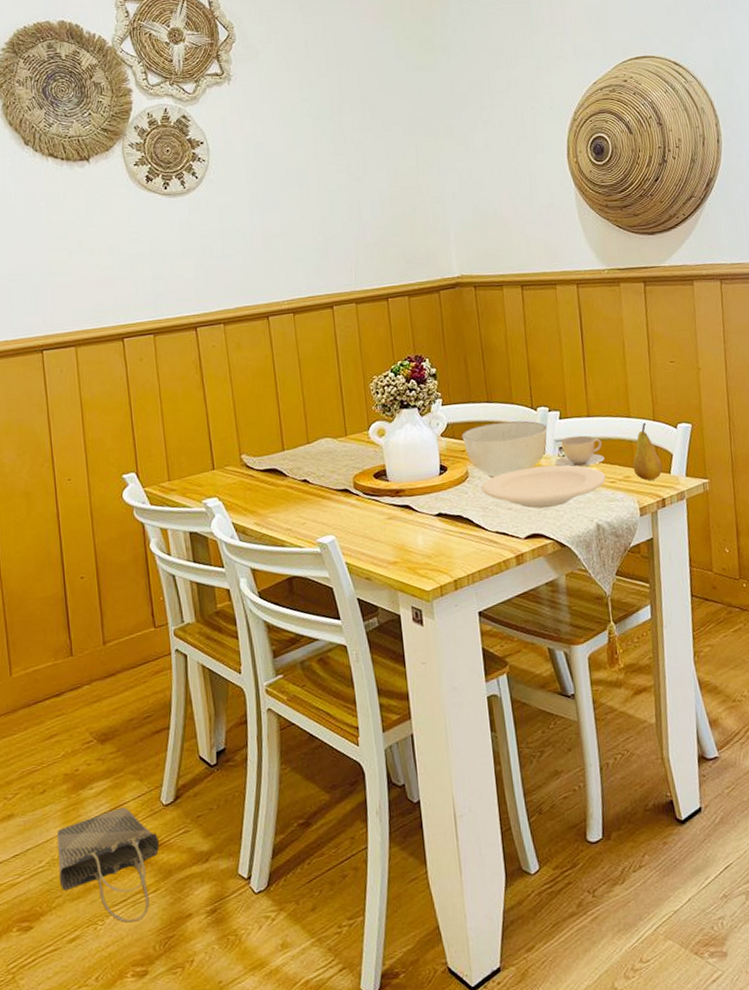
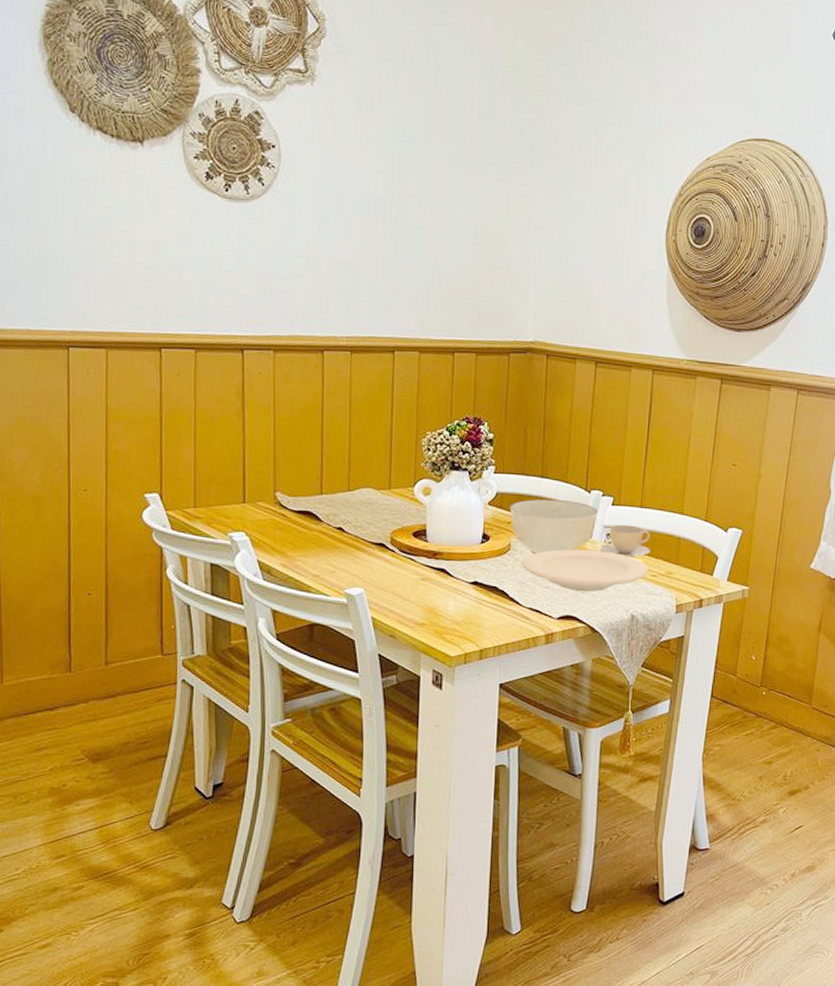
tote bag: present [57,807,160,923] -> none [35,827,144,936]
fruit: present [632,422,663,481] -> none [676,521,706,579]

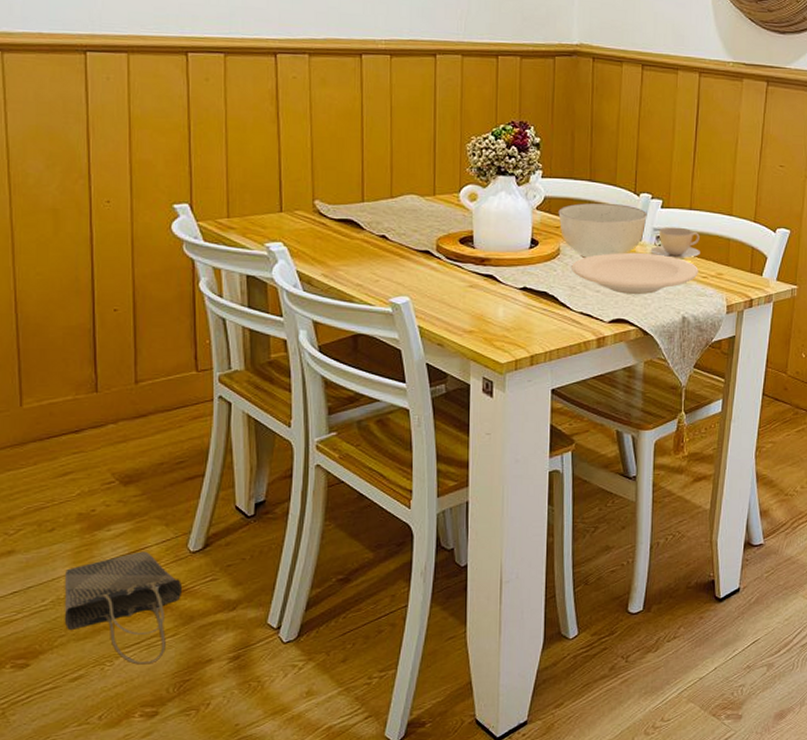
tote bag: none [35,827,144,936] -> present [64,551,183,665]

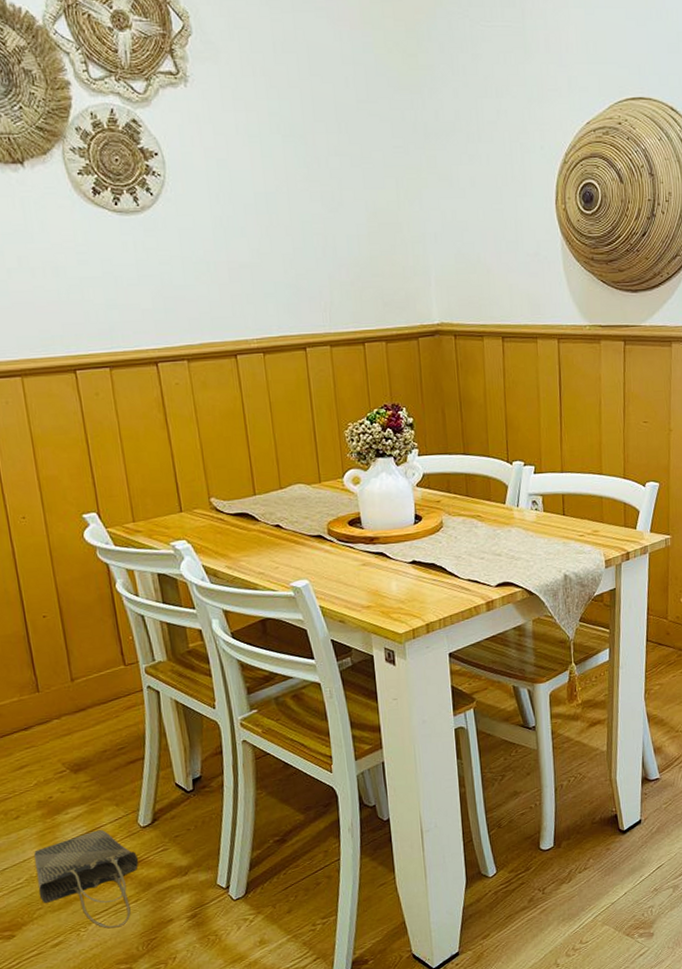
bowl: present [558,202,647,259] -> none [437,473,522,529]
plate: present [571,252,699,294] -> none [455,517,575,558]
teacup: present [650,227,700,259] -> none [527,490,575,521]

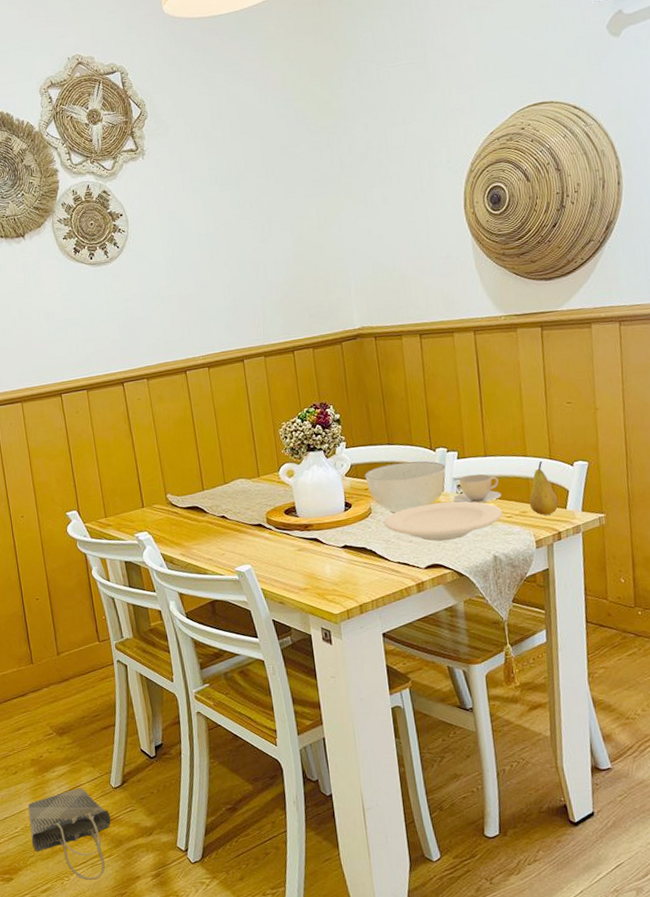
bowl: none [437,473,522,529] -> present [364,461,446,514]
plate: none [455,517,575,558] -> present [383,501,503,541]
teacup: none [527,490,575,521] -> present [453,474,502,504]
fruit: none [601,479,629,535] -> present [529,460,559,515]

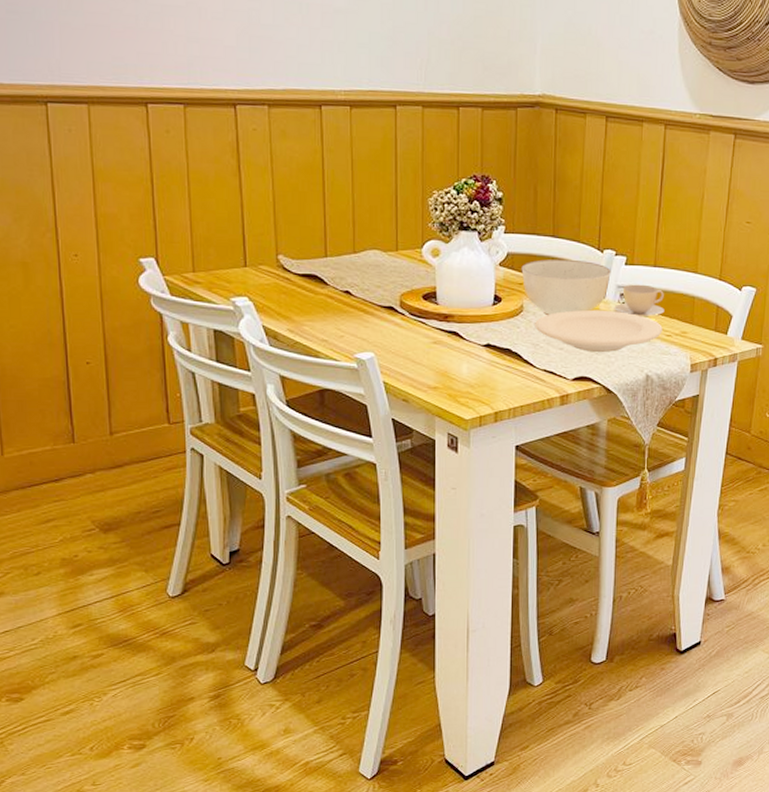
tote bag: present [28,788,111,880] -> none [52,595,164,701]
fruit: present [529,460,559,515] -> none [691,280,720,339]

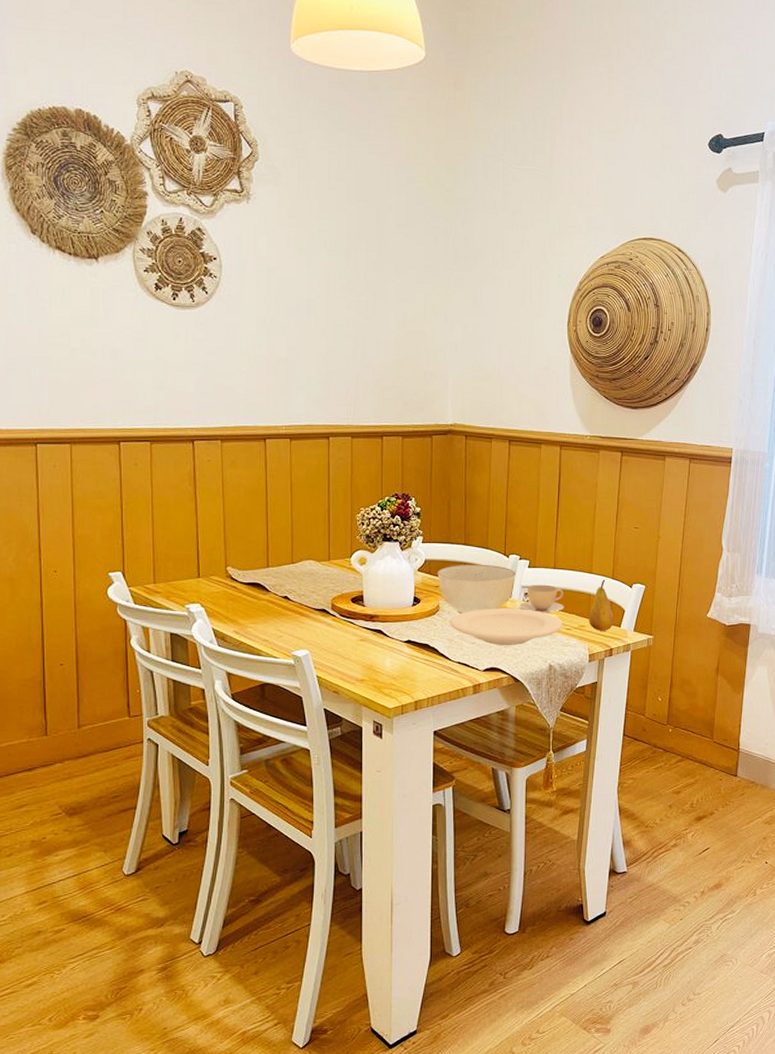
fruit: none [691,280,720,339] -> present [588,579,614,631]

